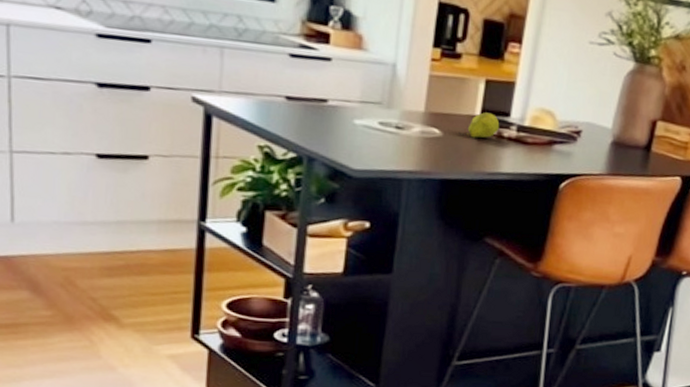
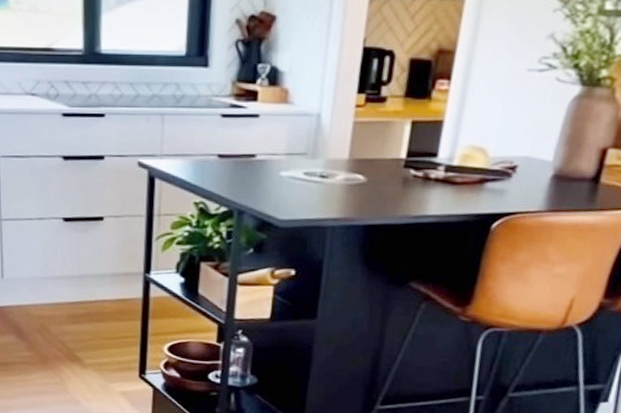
fruit: present [458,112,500,138] -> none [383,155,427,182]

